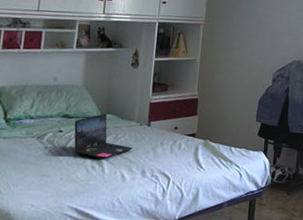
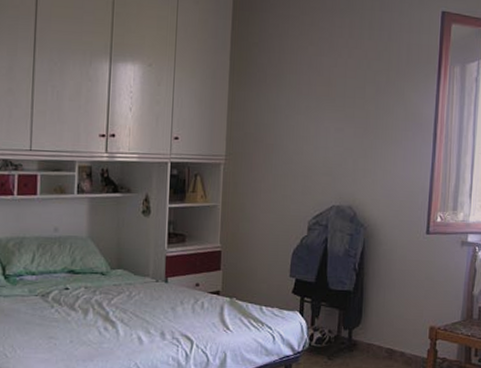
laptop: present [74,113,133,159] -> none [81,268,149,319]

